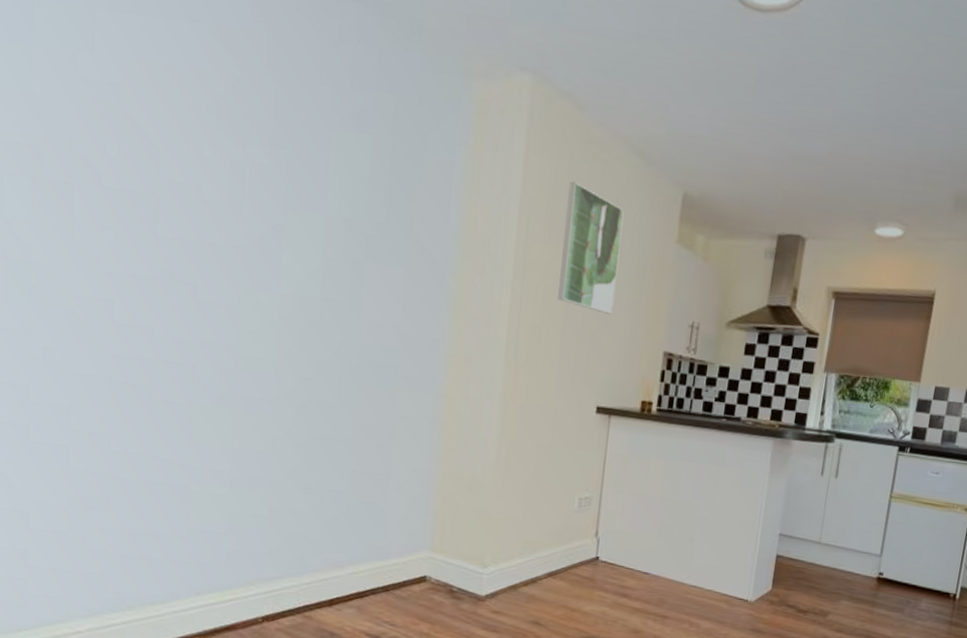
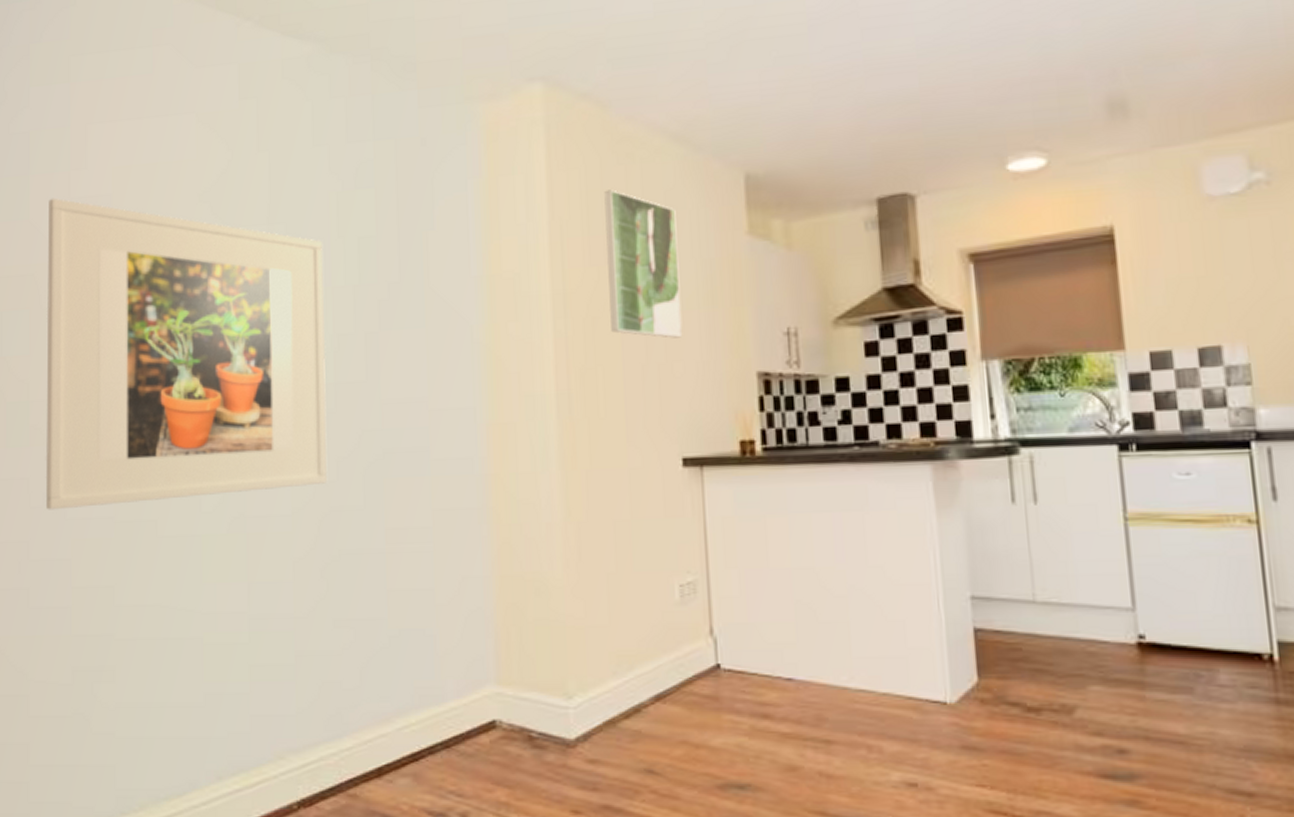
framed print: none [46,74,322,380] -> present [45,198,328,510]

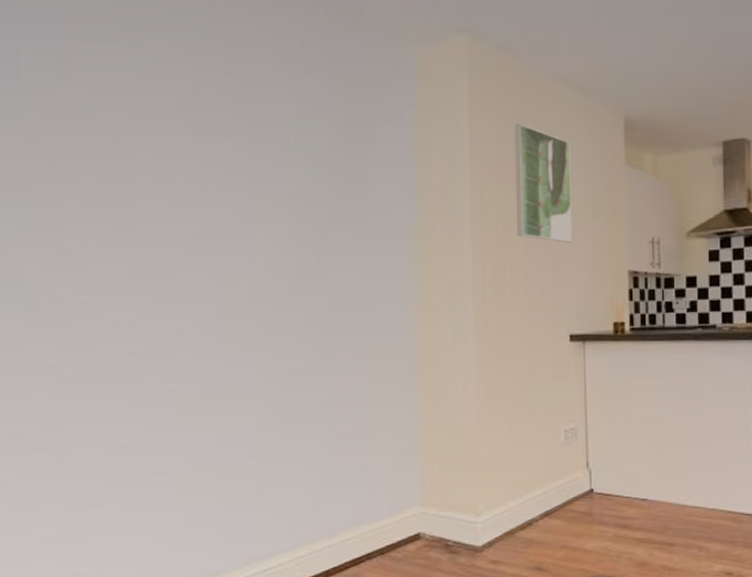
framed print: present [45,198,328,510] -> none [37,105,286,369]

